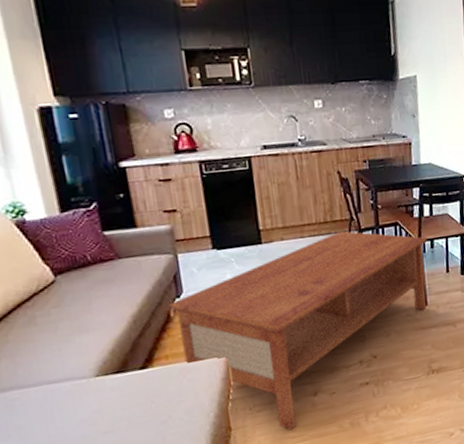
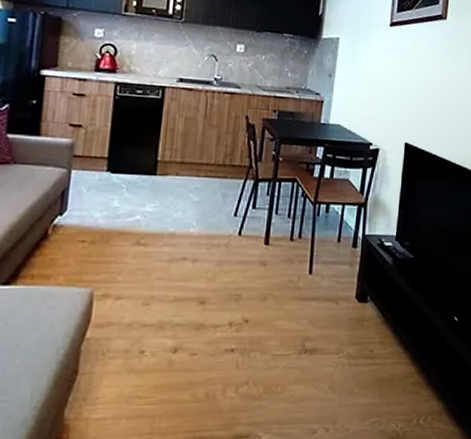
coffee table: present [168,231,427,430] -> none [48,177,323,387]

